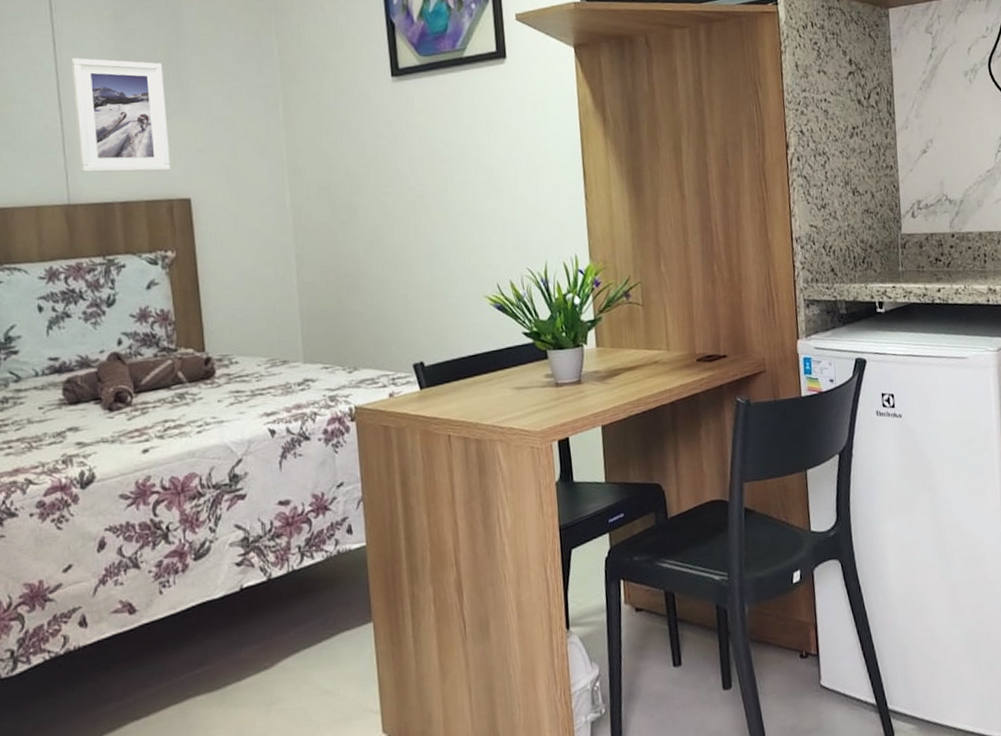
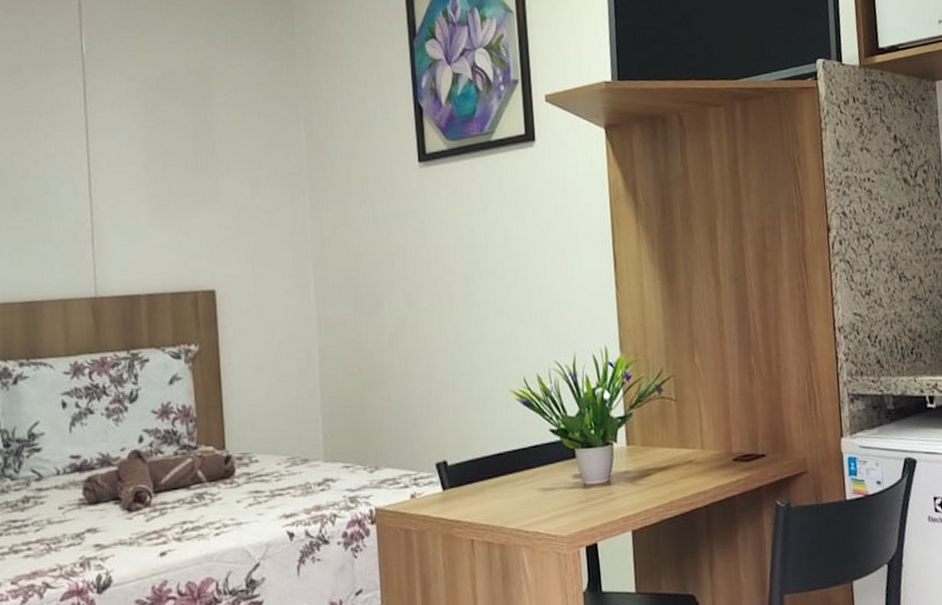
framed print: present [71,58,171,173] -> none [103,148,197,265]

